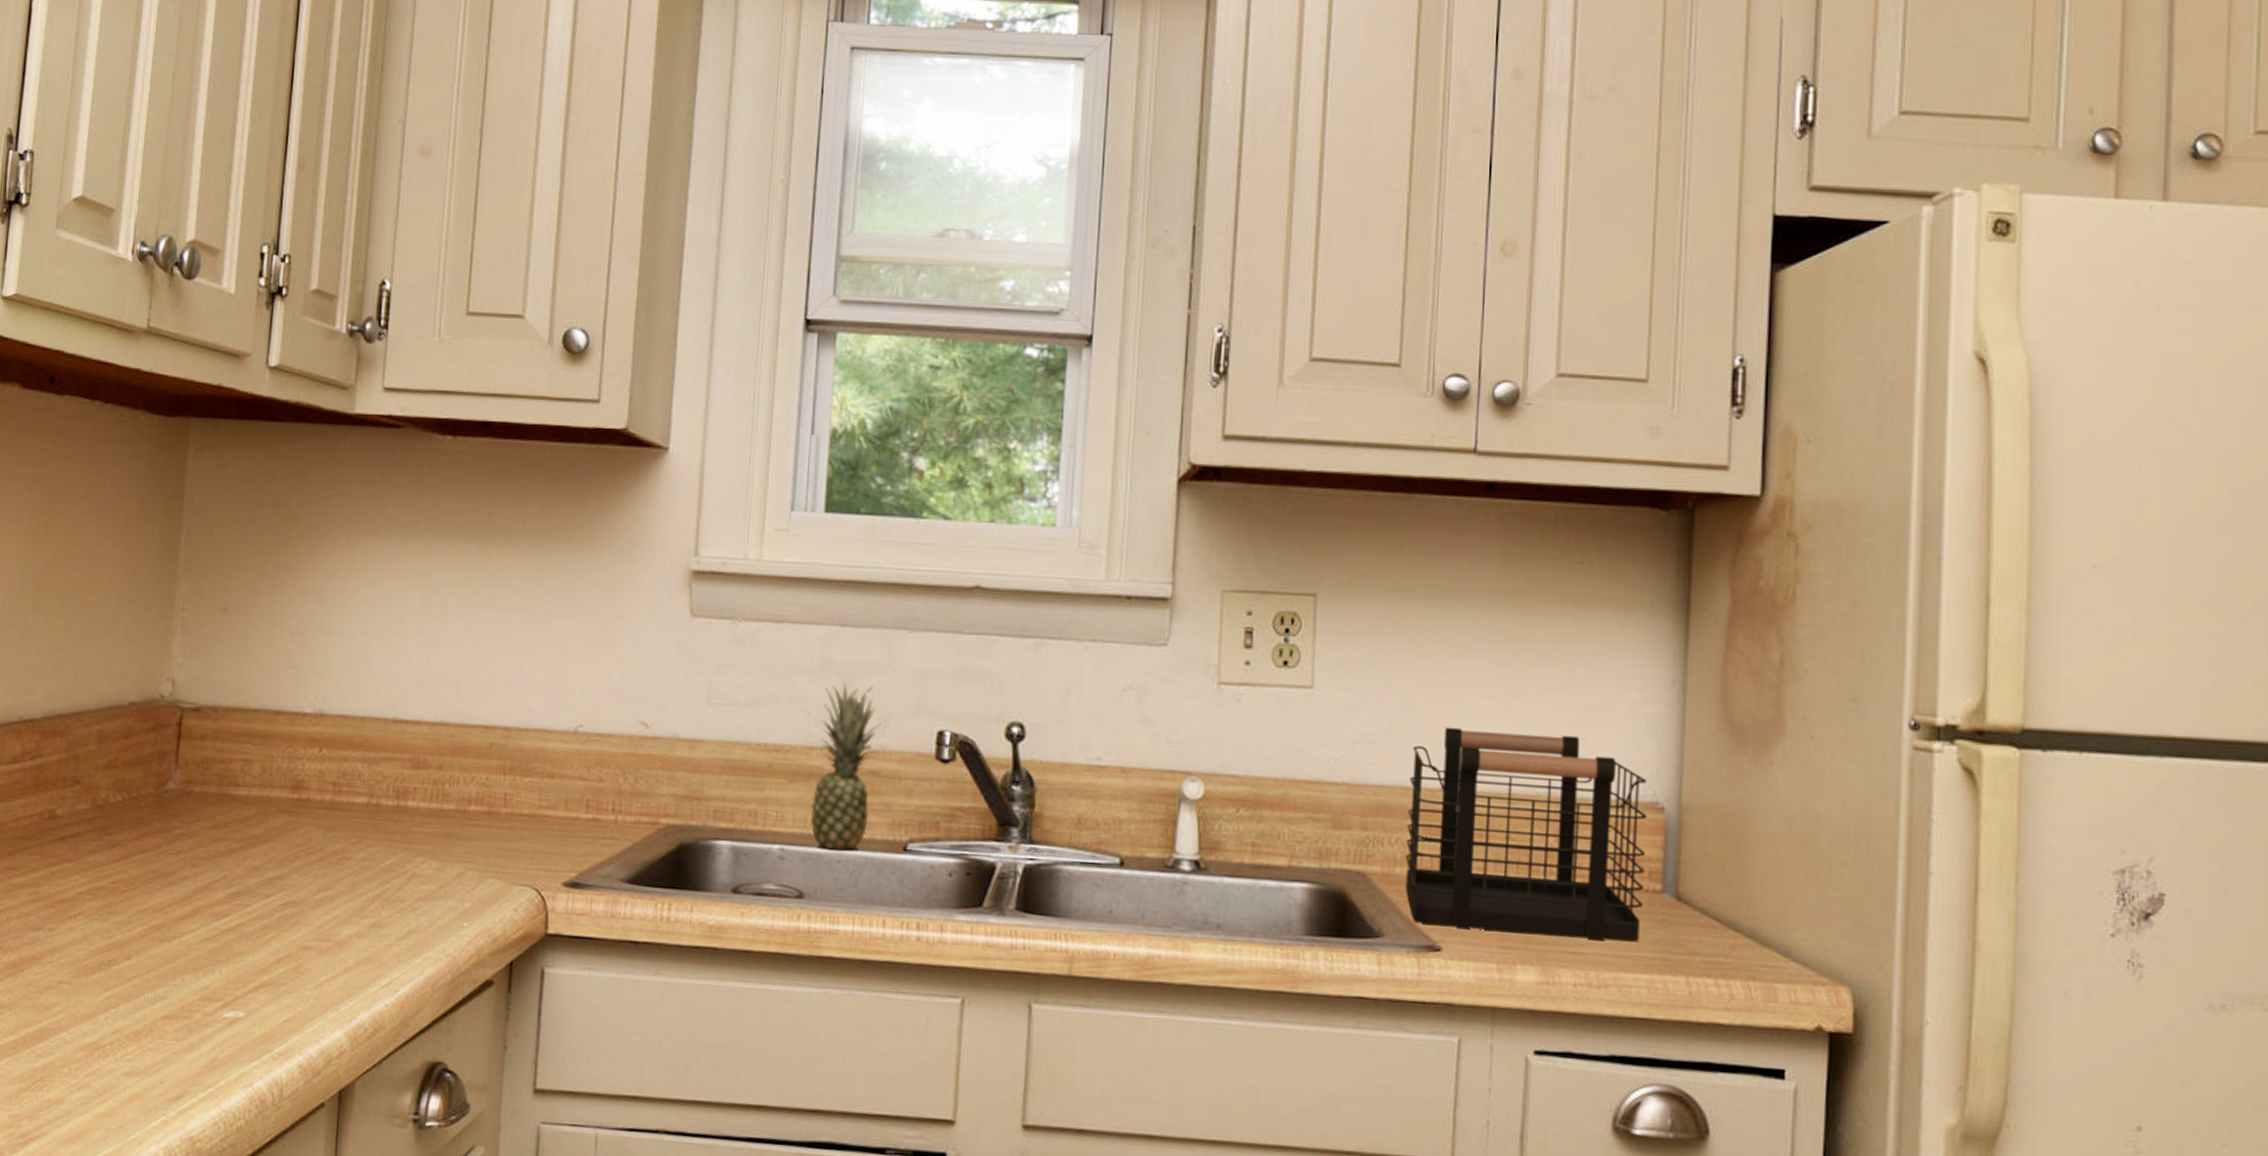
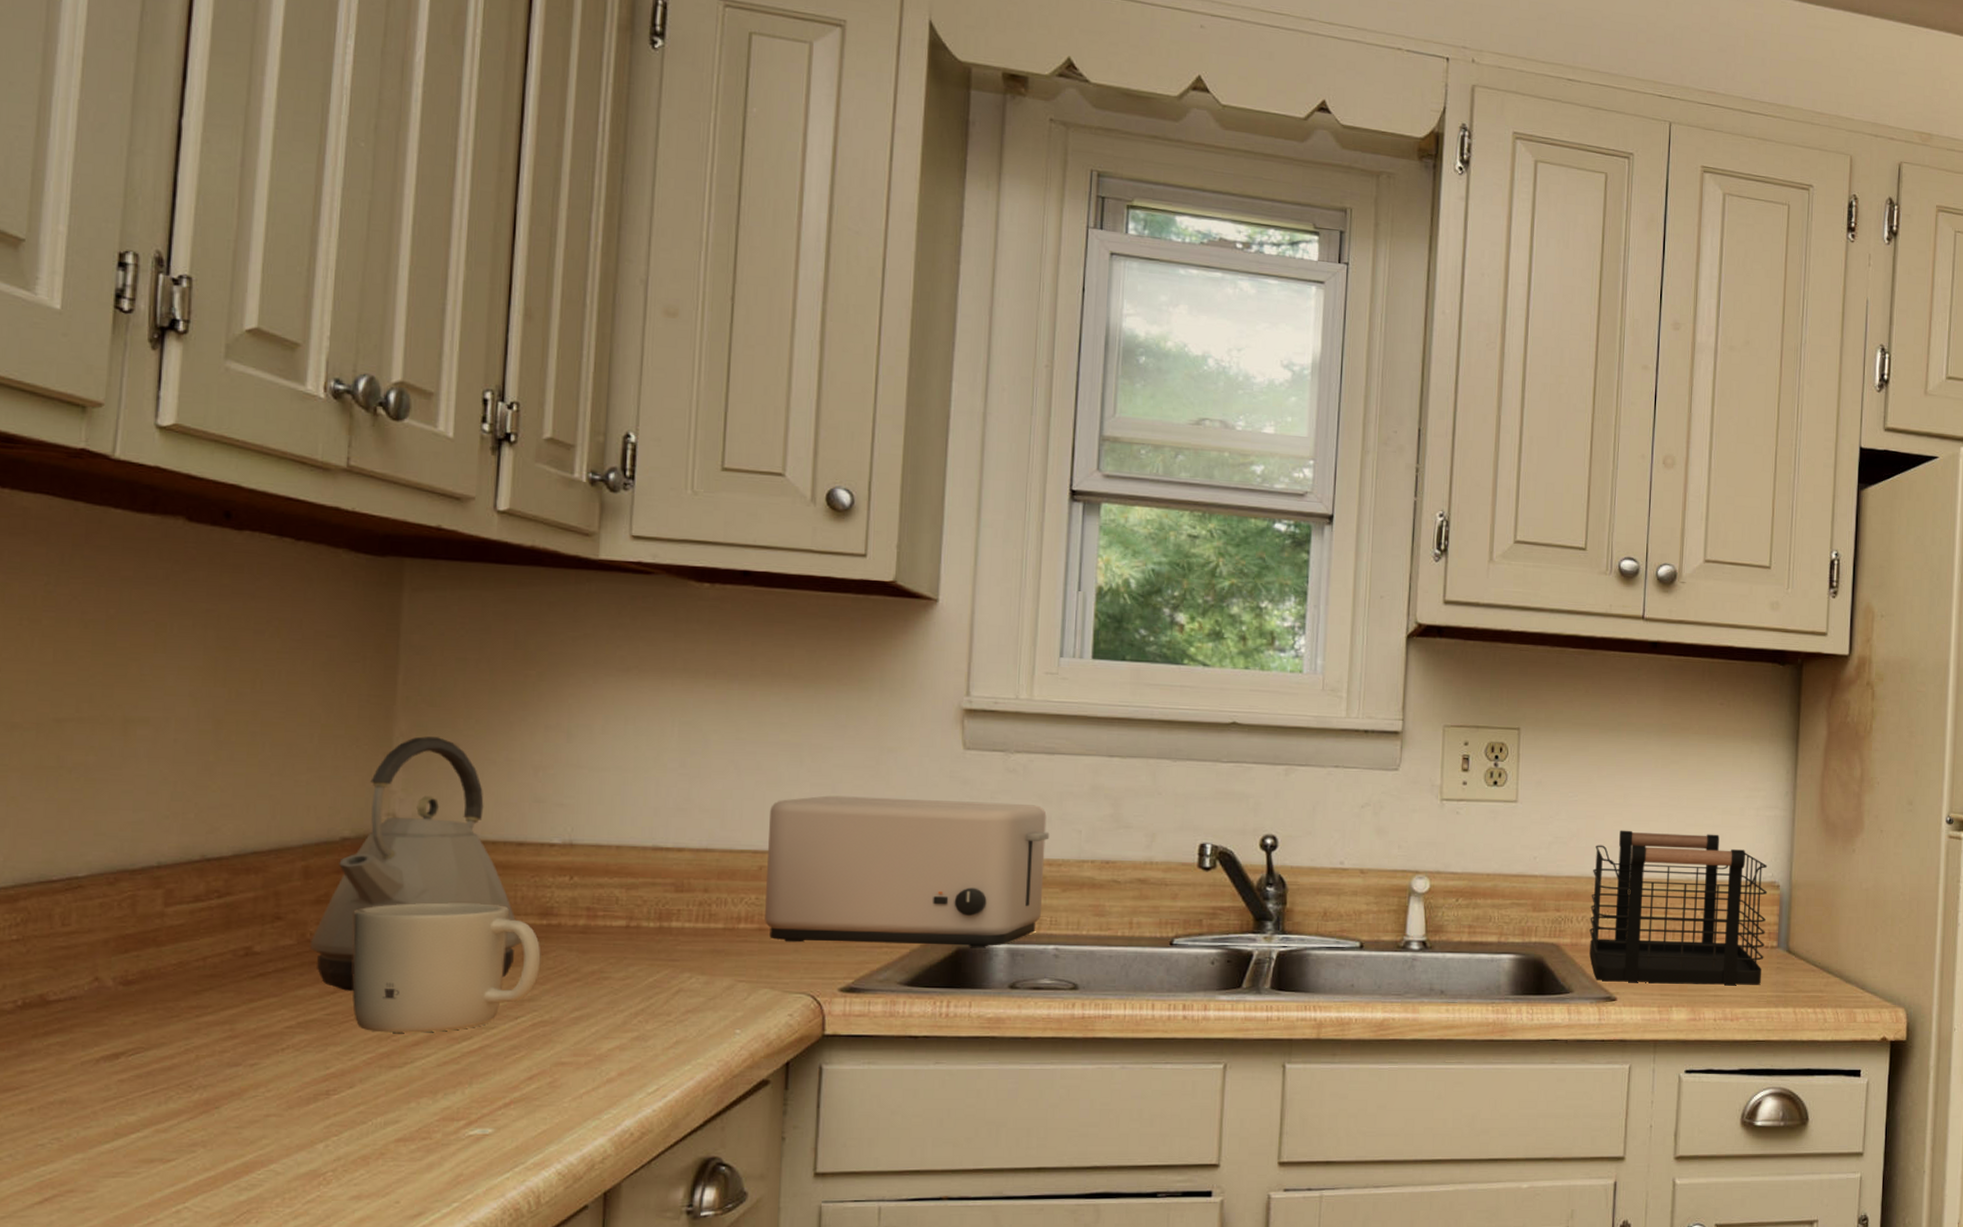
kettle: none [101,599,276,860] -> present [310,736,522,991]
mug: none [132,771,292,907] -> present [352,902,541,1033]
toaster: none [494,666,777,844] -> present [765,795,1050,947]
fruit: present [810,682,881,851] -> none [1083,804,1148,947]

